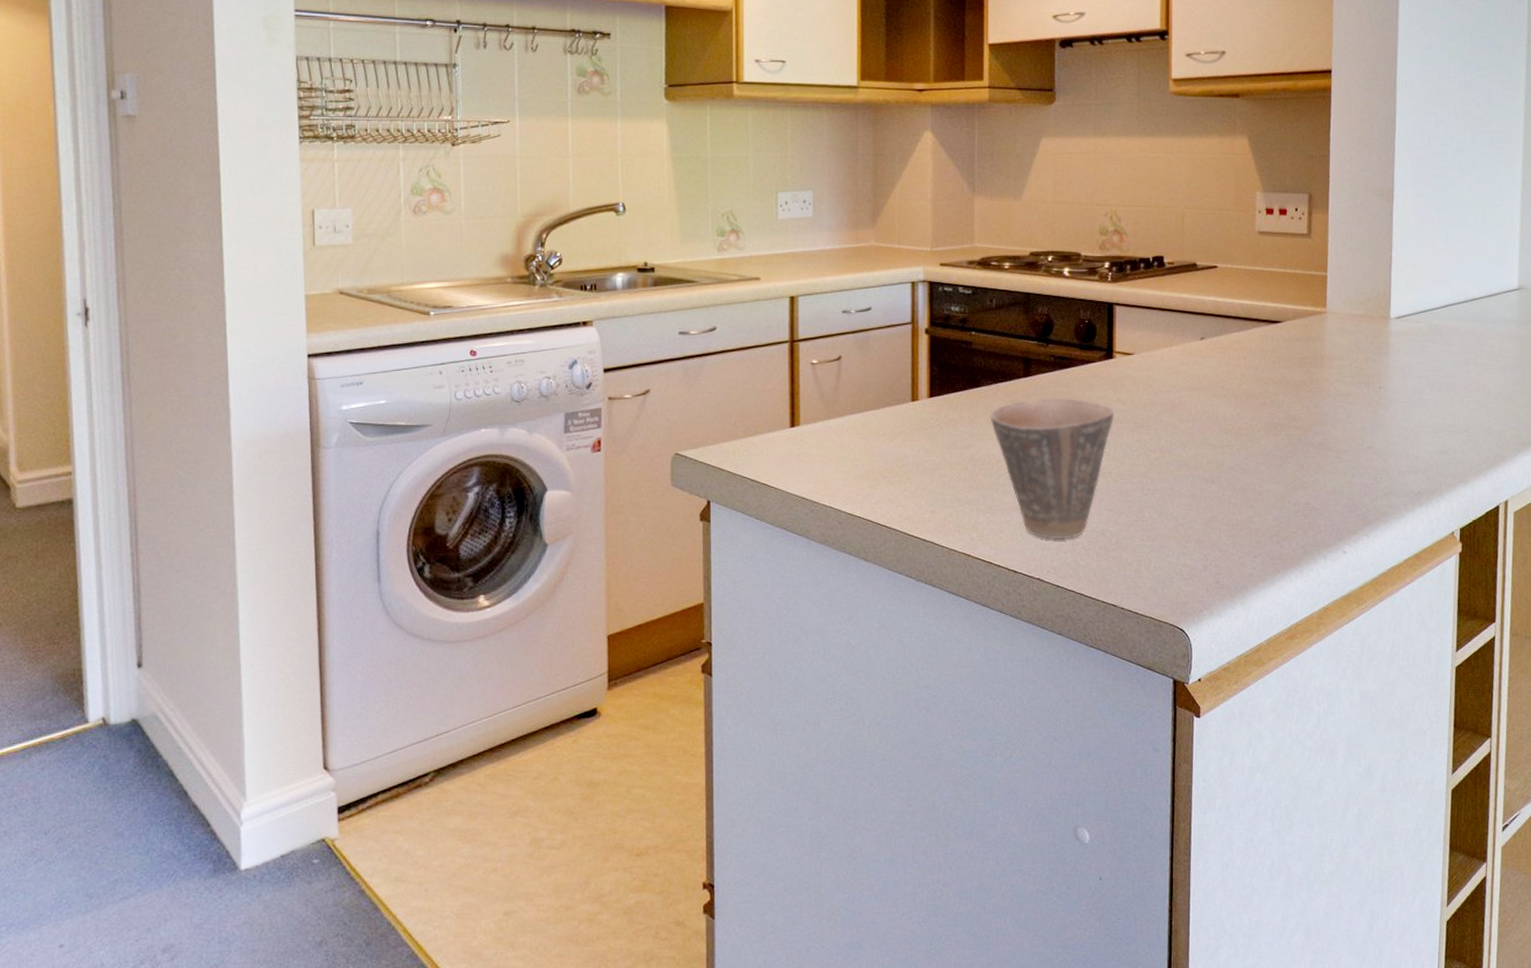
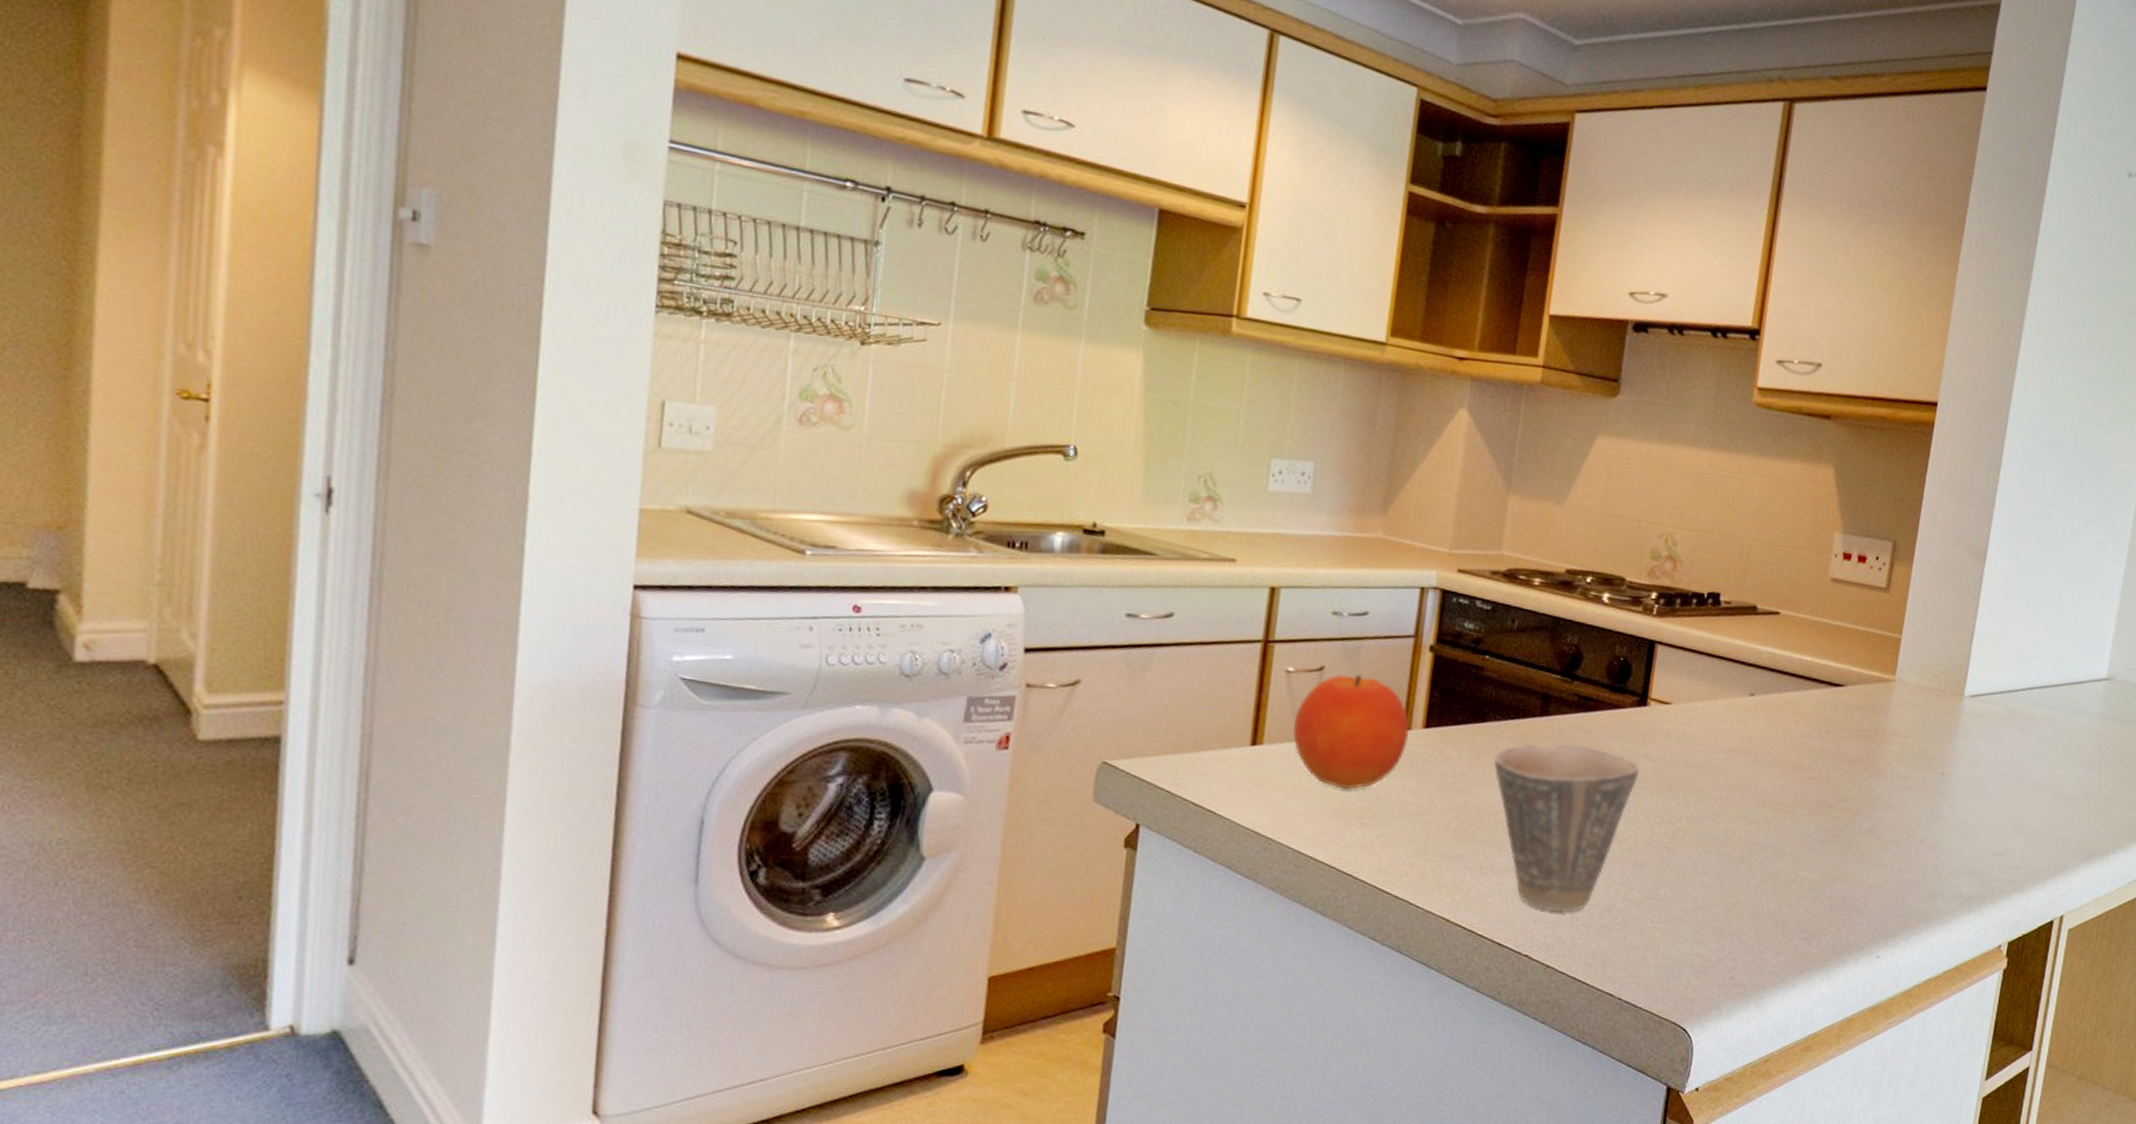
fruit: none [822,359,918,455] -> present [1293,674,1410,789]

